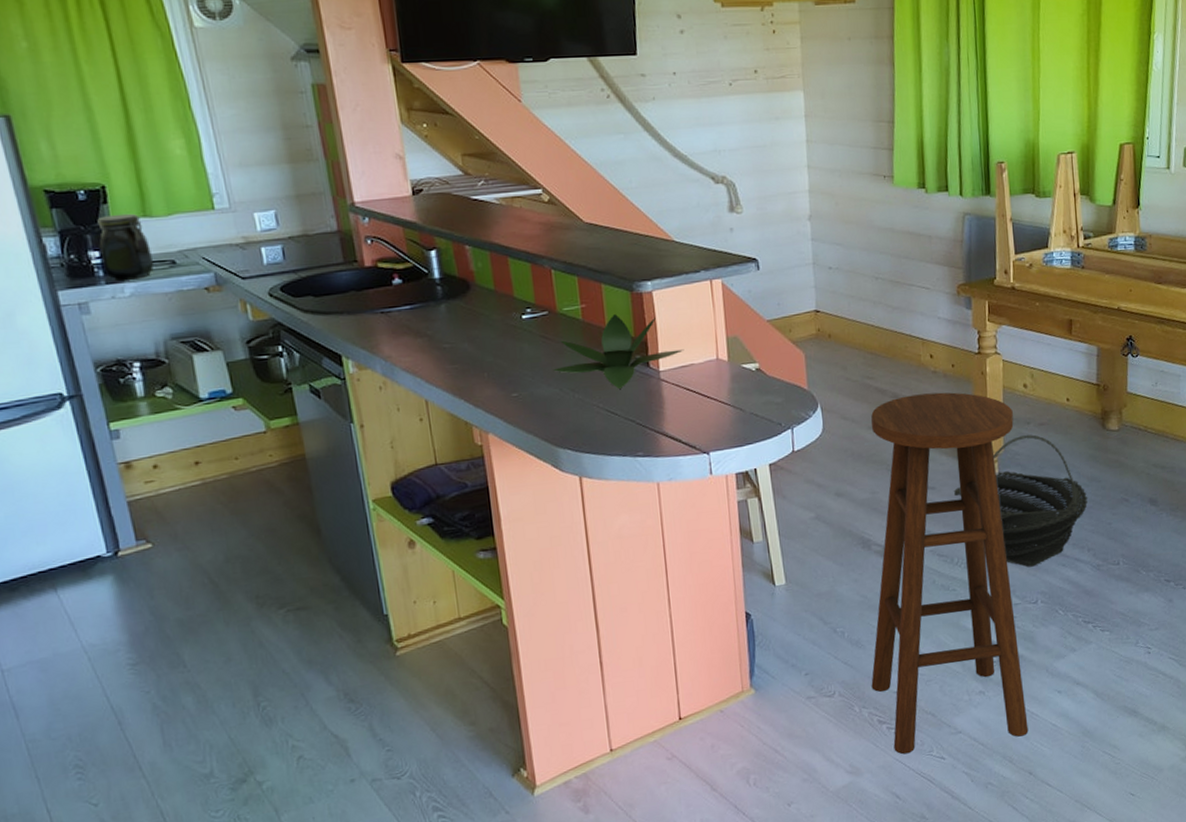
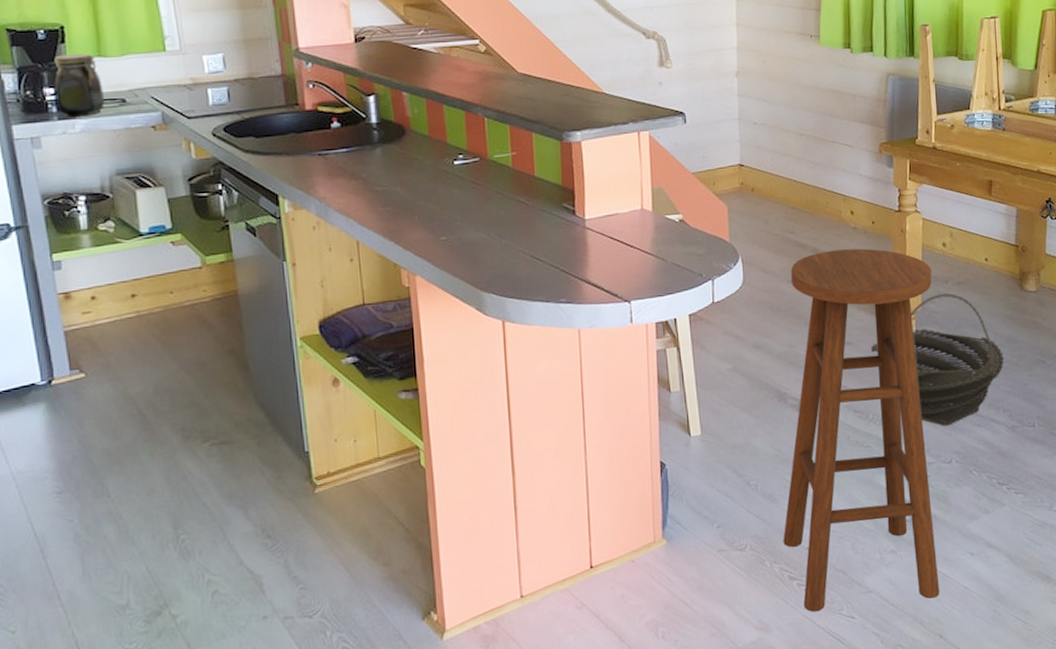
plant: present [553,314,684,389] -> none [482,163,610,236]

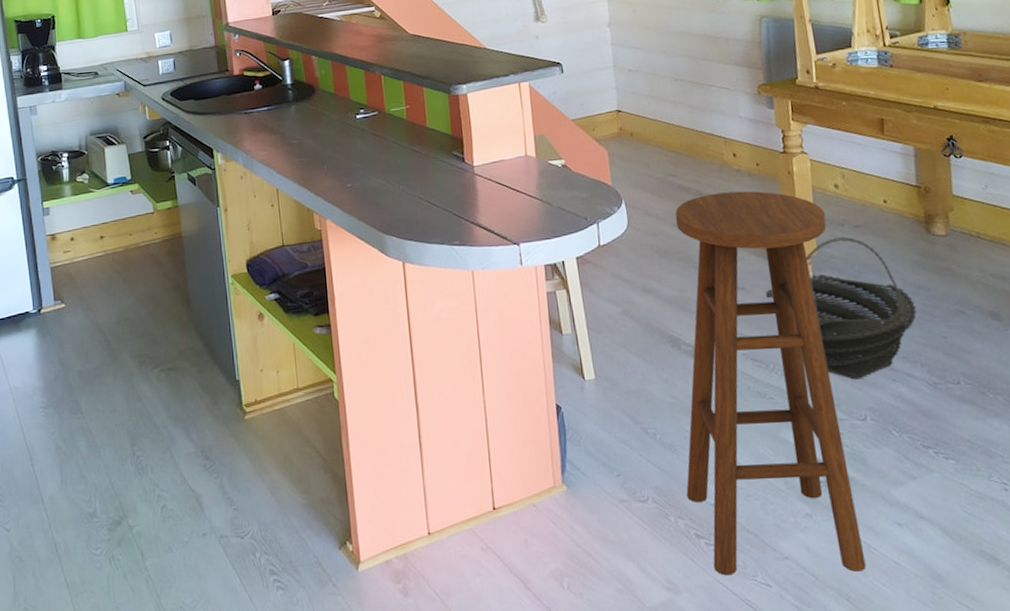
jar: present [54,53,106,117] -> none [47,36,83,88]

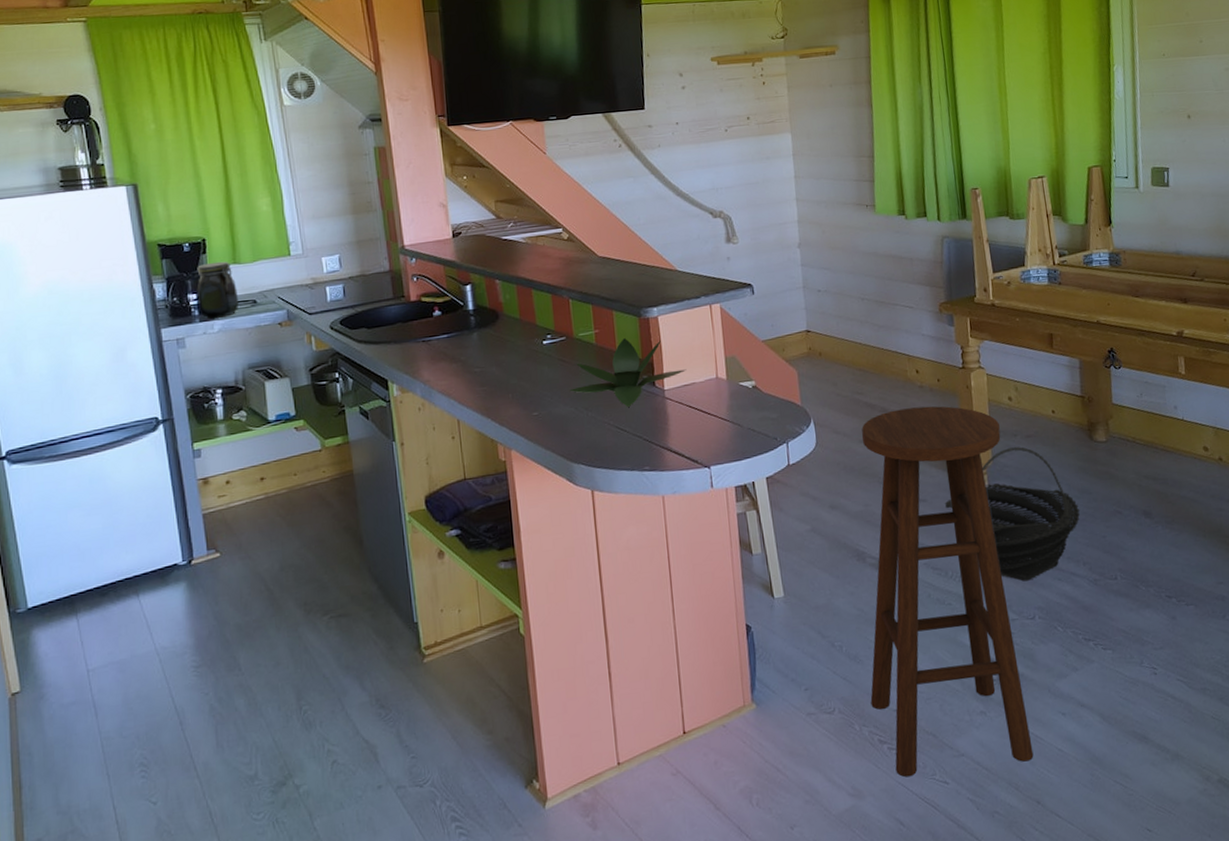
jar: none [47,36,83,88] -> present [197,261,239,319]
plant: none [381,114,496,182] -> present [569,338,687,407]

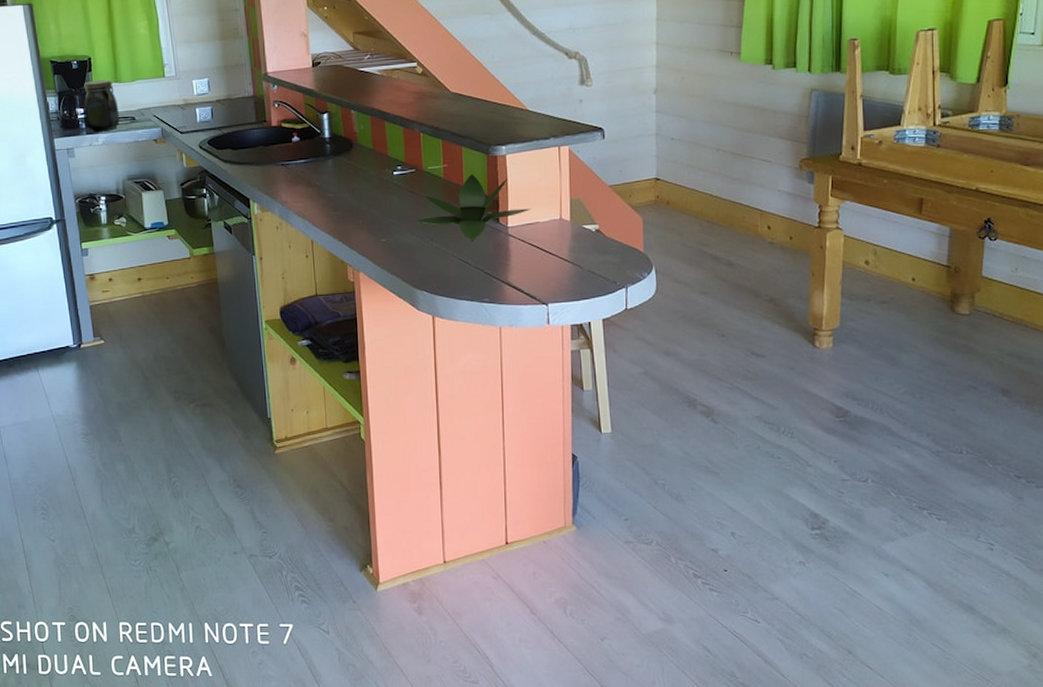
bar stool: present [861,406,1034,777] -> none [689,263,852,613]
basket: present [944,447,1080,581] -> none [784,312,931,445]

